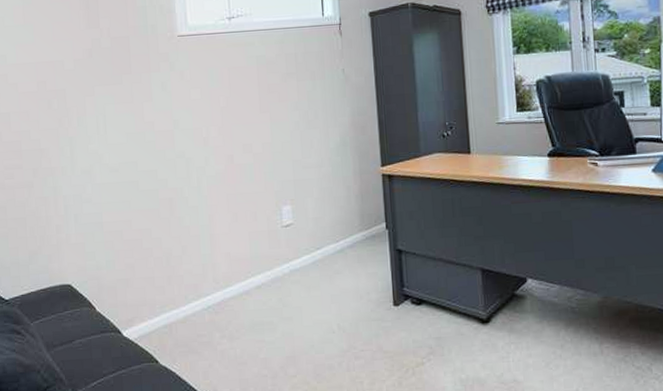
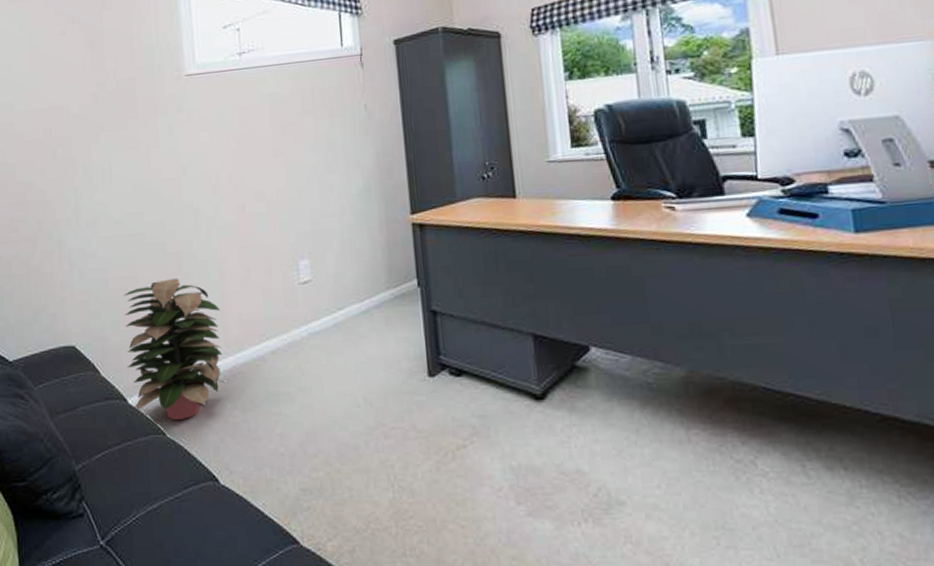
decorative plant: none [118,222,214,349] -> present [124,278,225,420]

